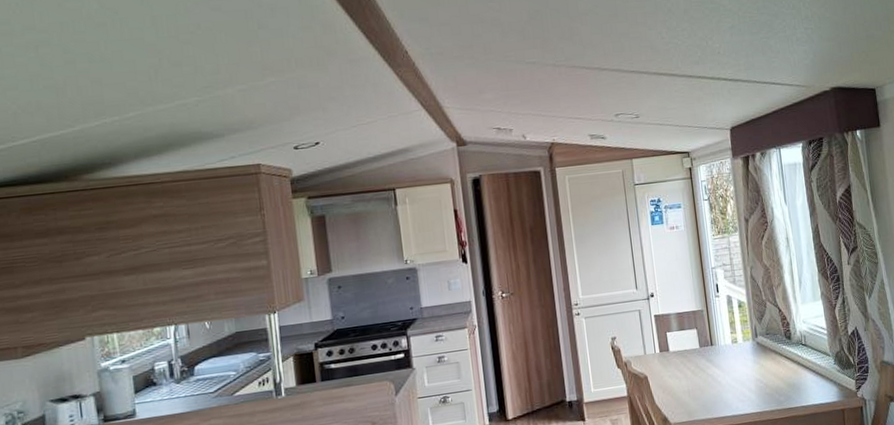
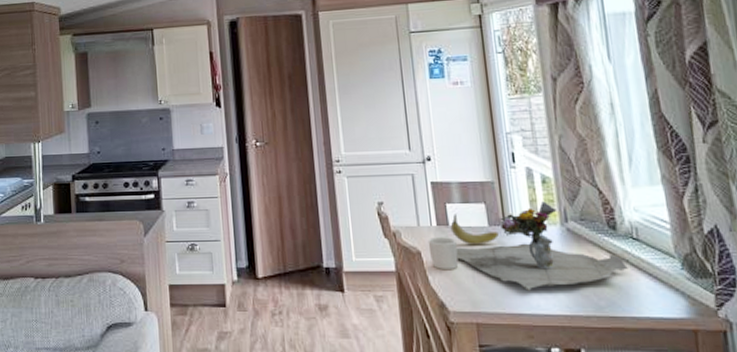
mug: none [653,361,678,389] -> present [427,237,459,271]
fruit: none [670,340,707,366] -> present [450,214,499,245]
flower arrangement: none [675,322,799,397] -> present [456,201,628,291]

